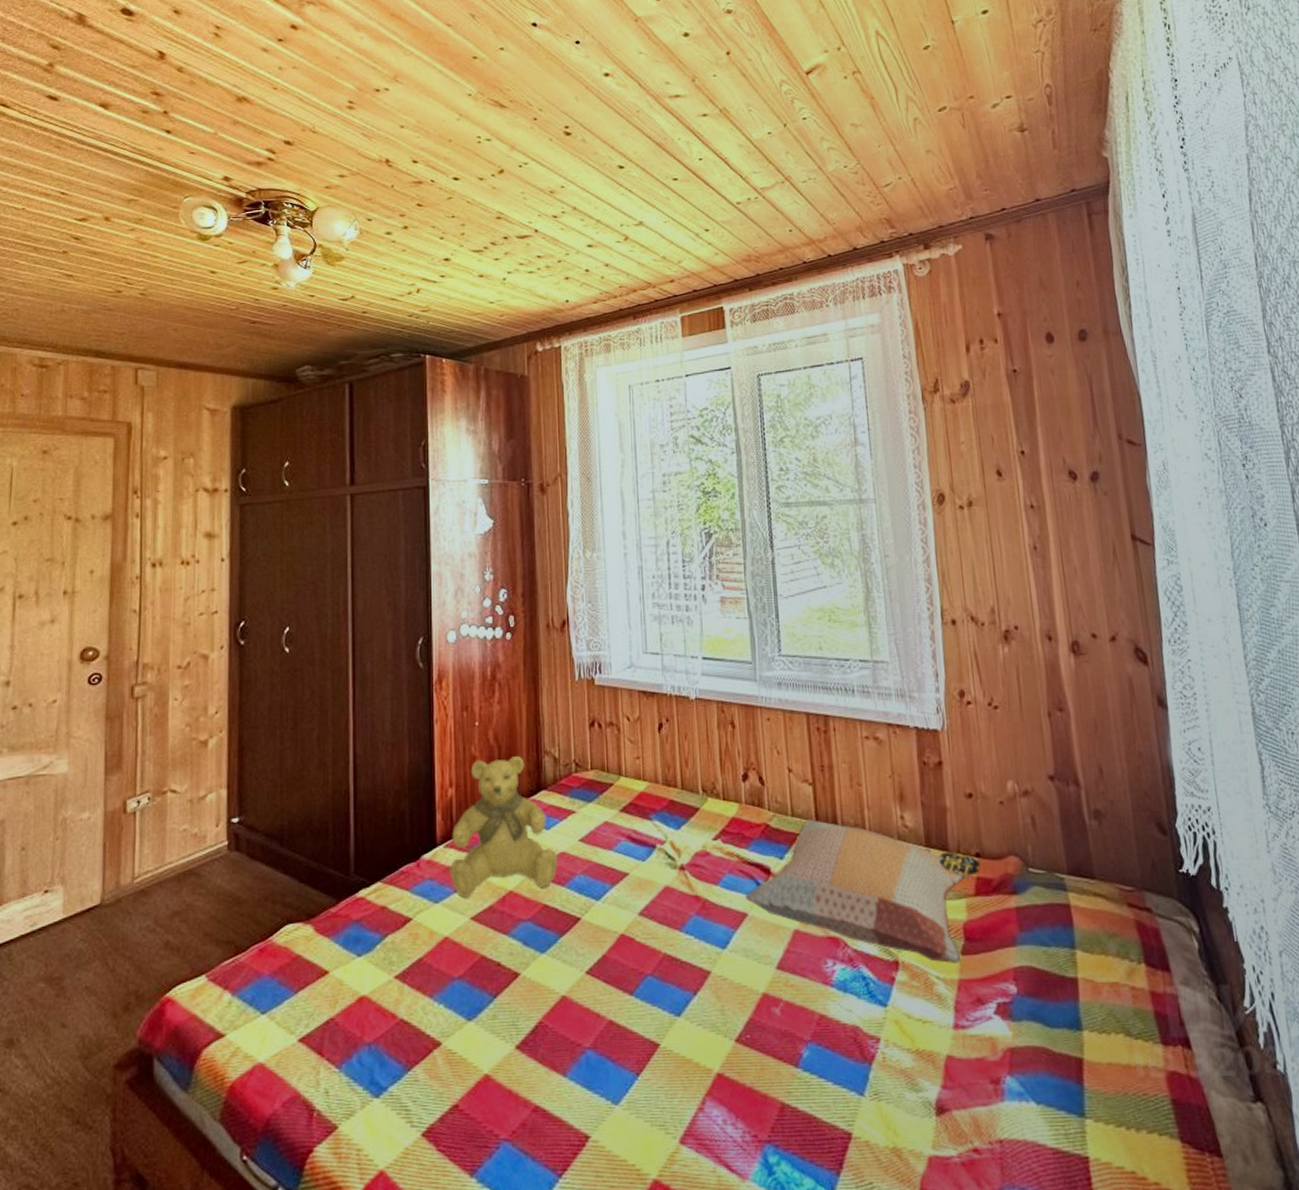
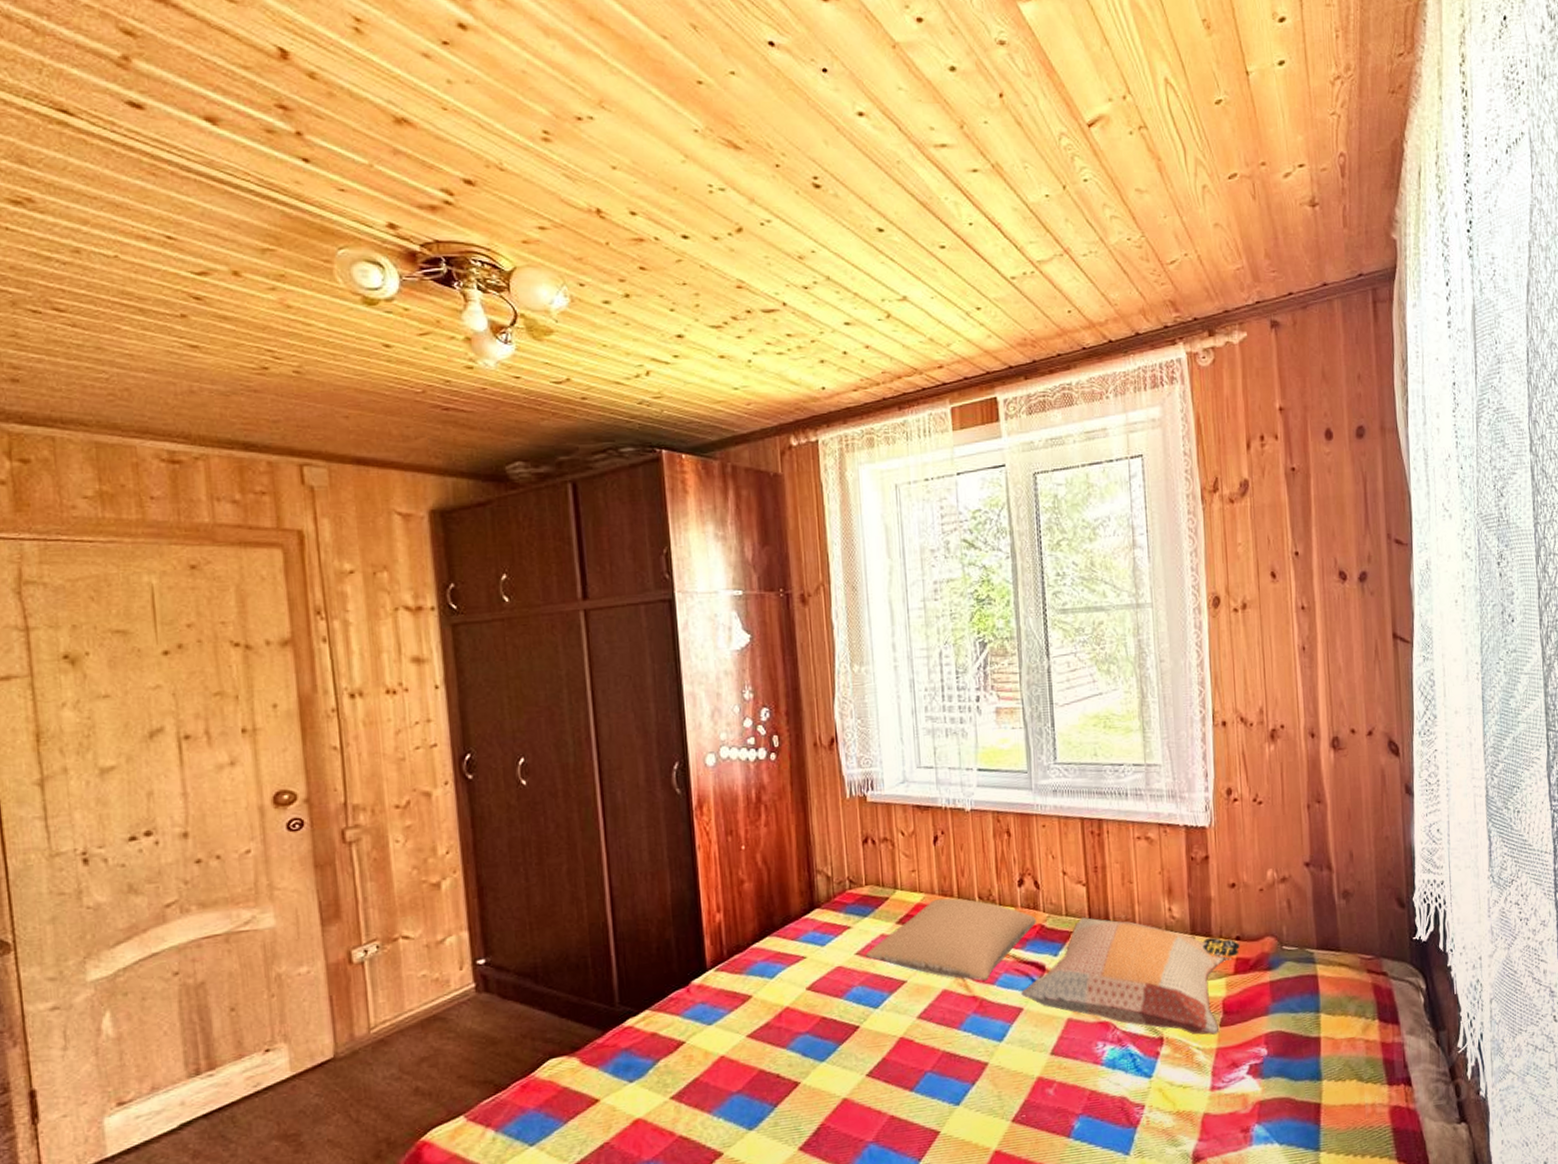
teddy bear: present [449,756,559,898] -> none [722,877,835,1018]
pillow: none [588,789,762,881] -> present [865,898,1037,982]

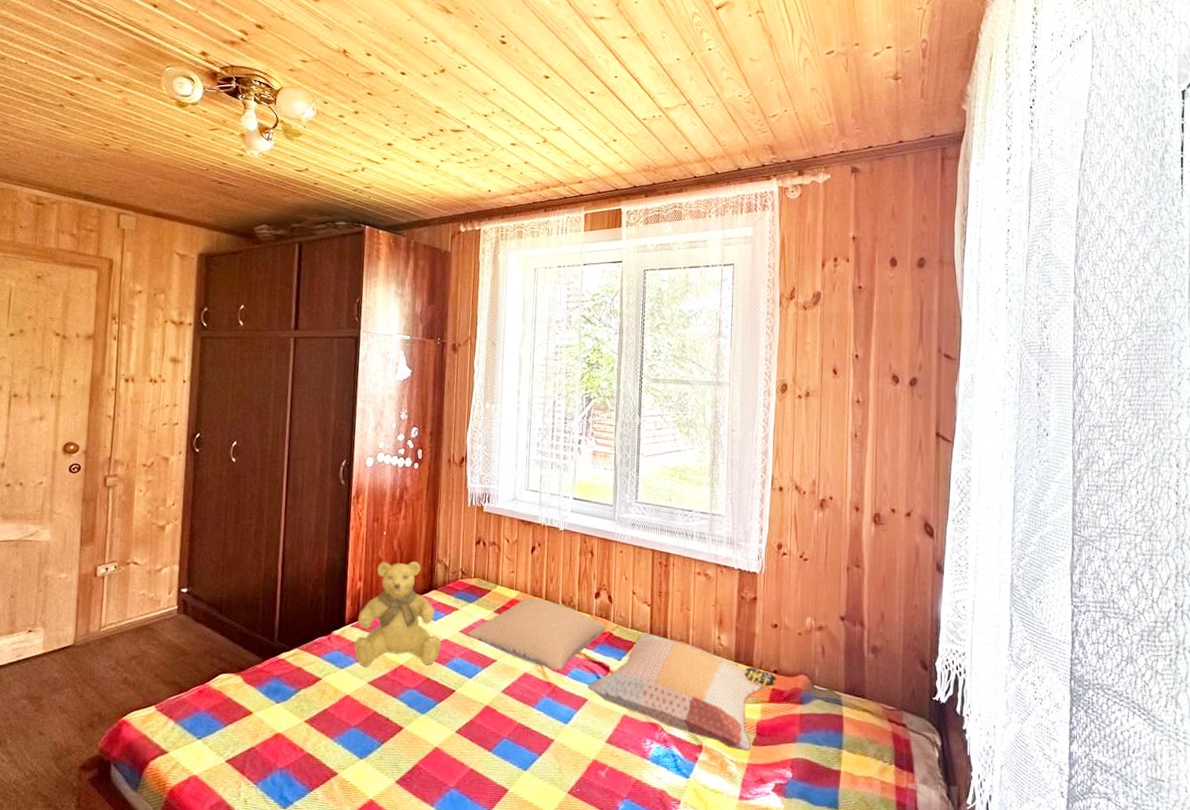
teddy bear: none [722,877,835,1018] -> present [354,562,442,667]

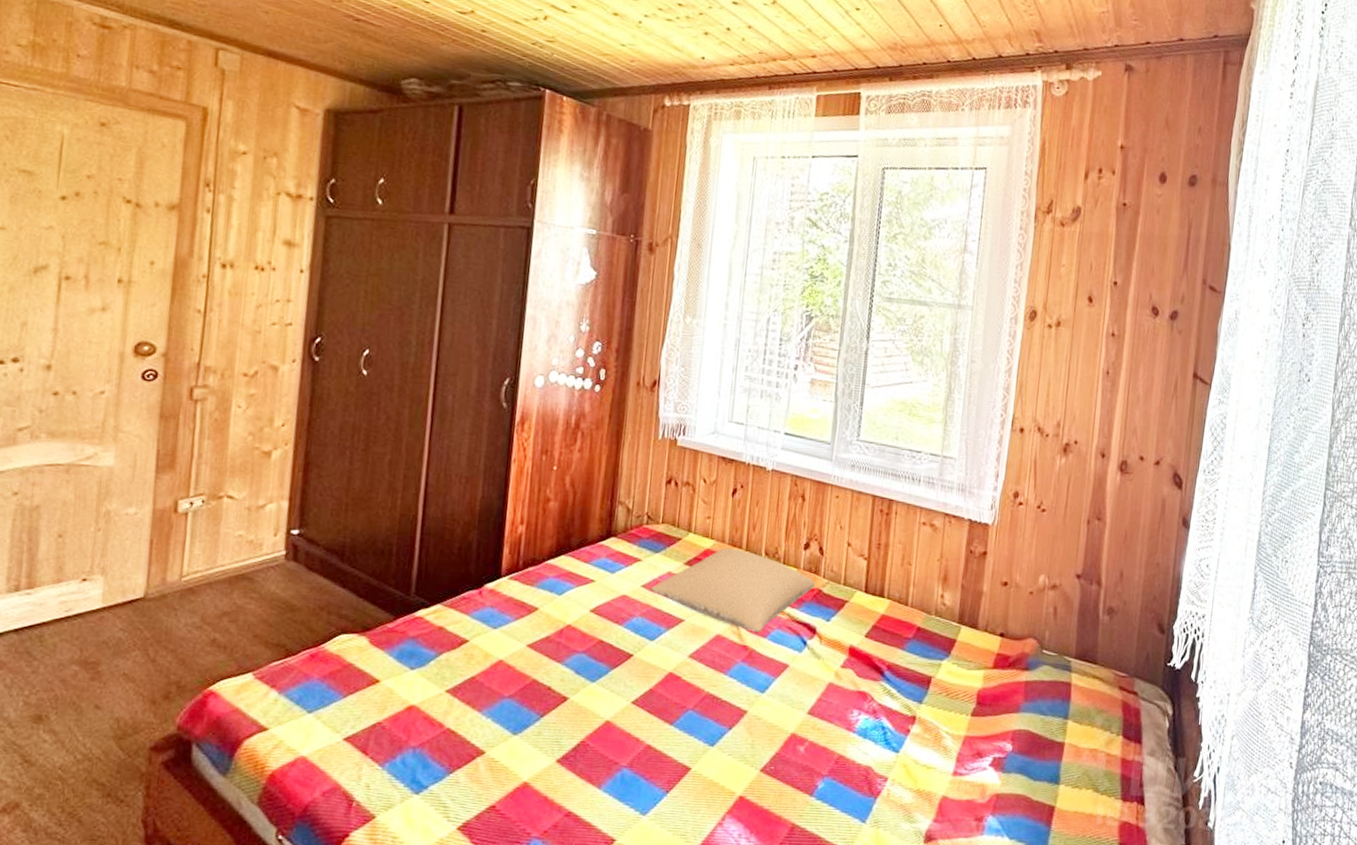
teddy bear: present [354,562,442,667] -> none [511,502,619,627]
decorative pillow: present [587,631,777,751] -> none [789,588,1004,722]

